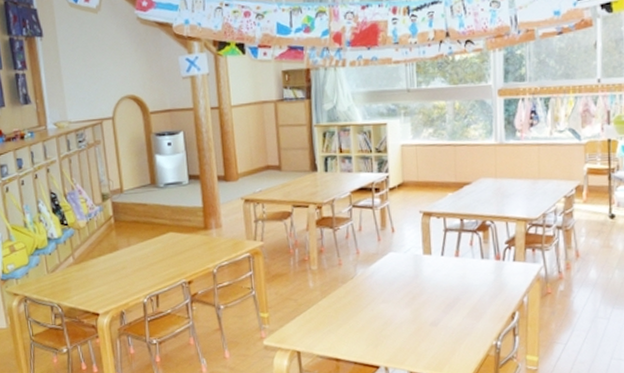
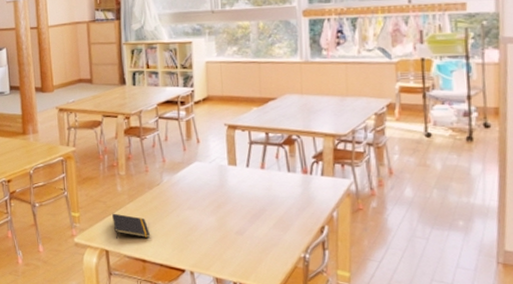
notepad: none [304,311,343,338] -> present [112,213,150,239]

